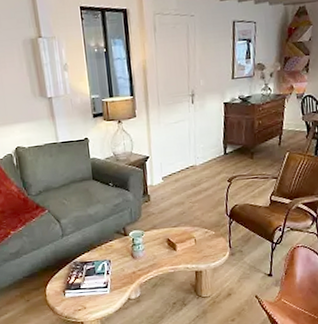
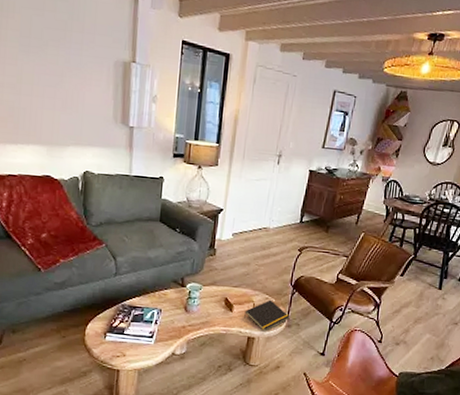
notepad: none [188,232,232,264] -> present [244,300,290,332]

